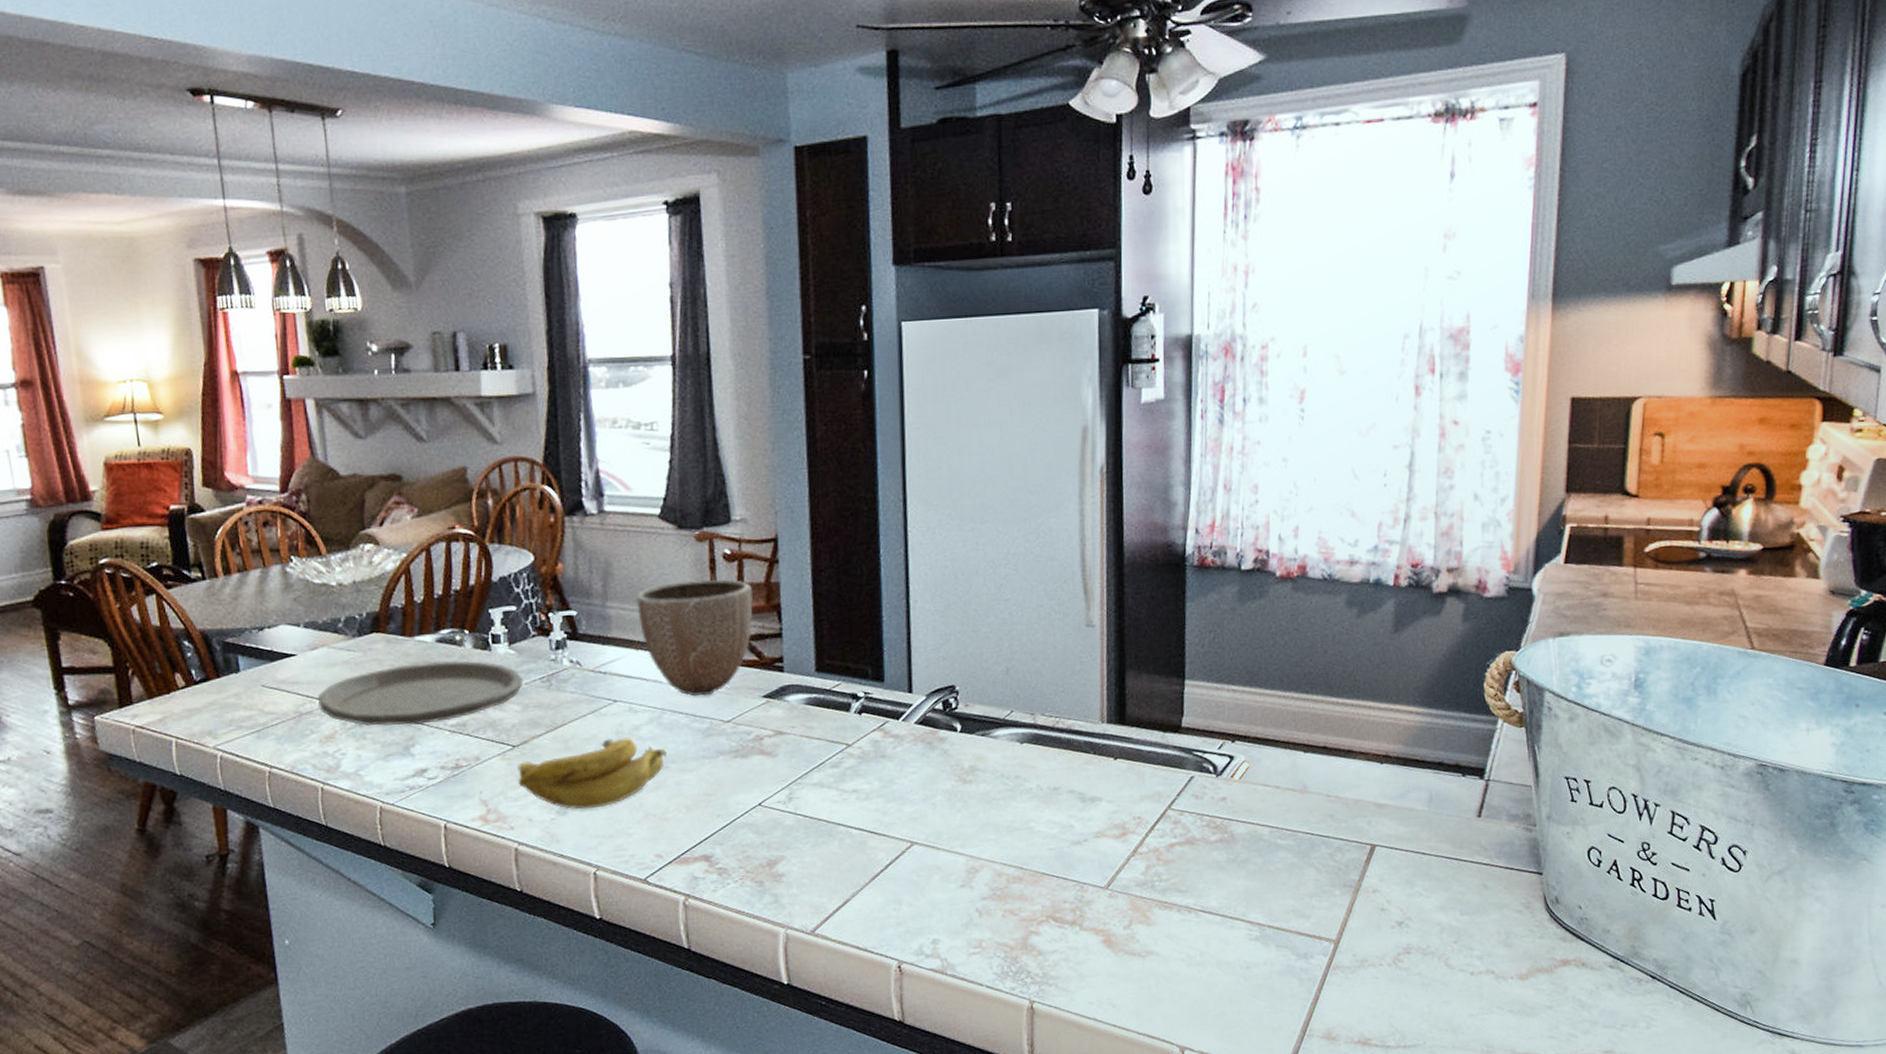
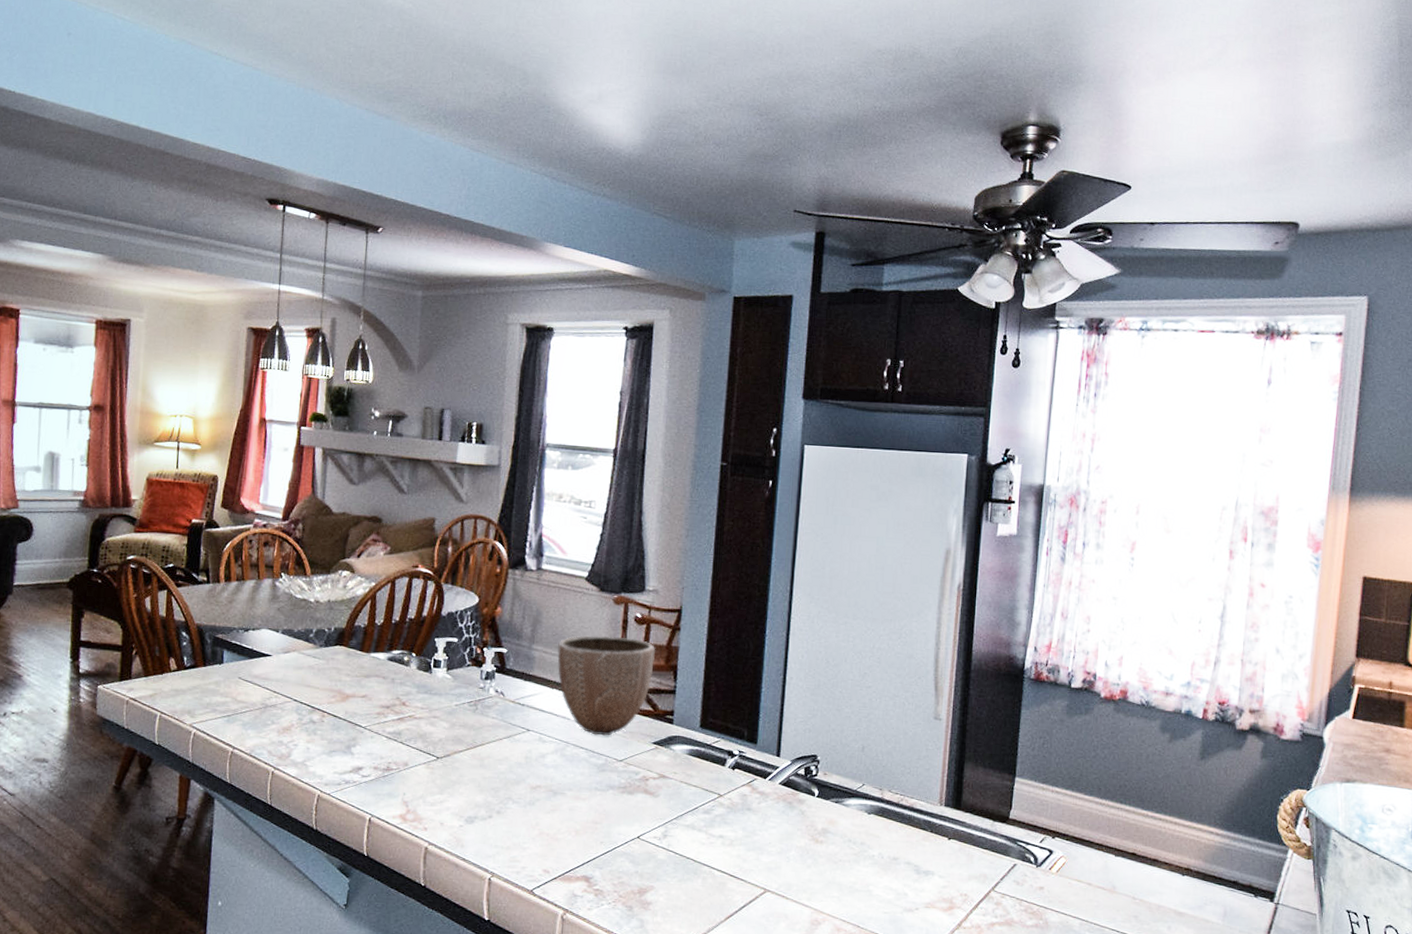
plate: present [318,660,524,727] -> none [282,675,455,729]
banana: present [518,737,667,810] -> none [436,762,565,822]

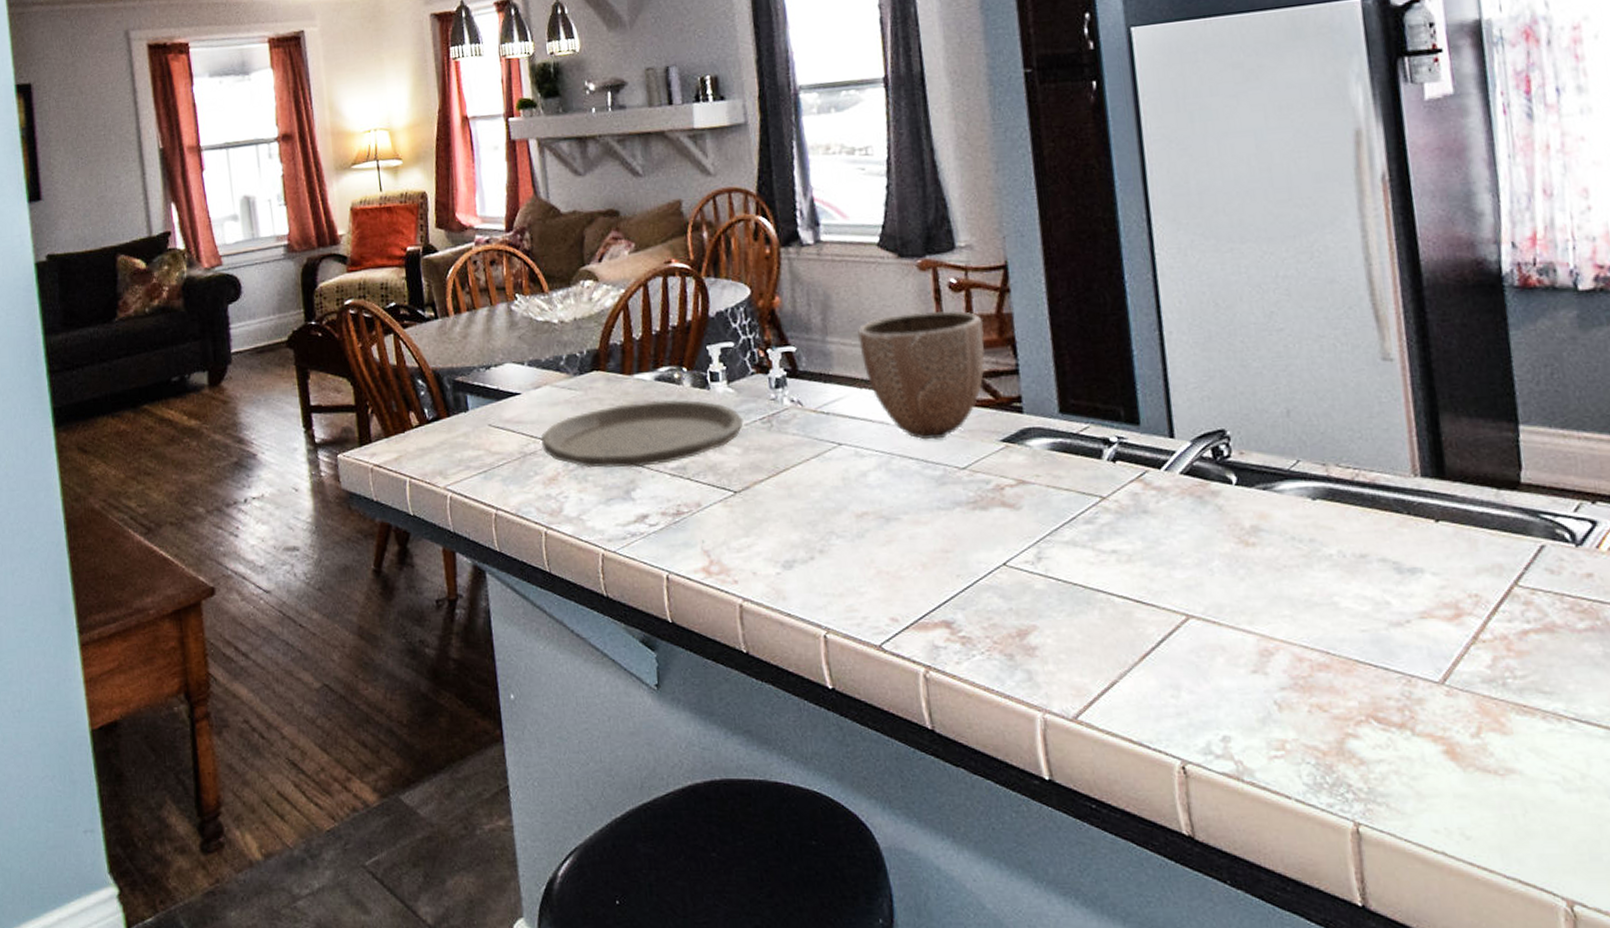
plate: none [282,675,455,729] -> present [541,399,744,468]

